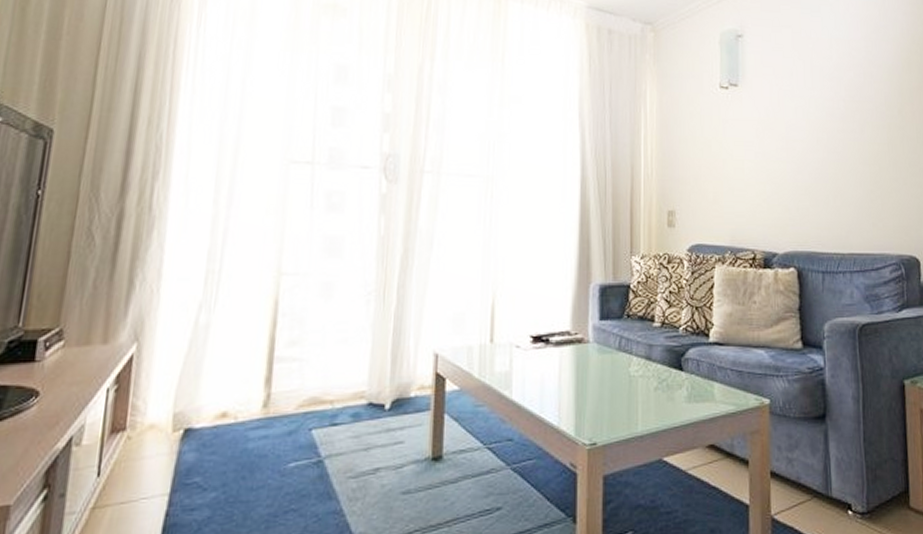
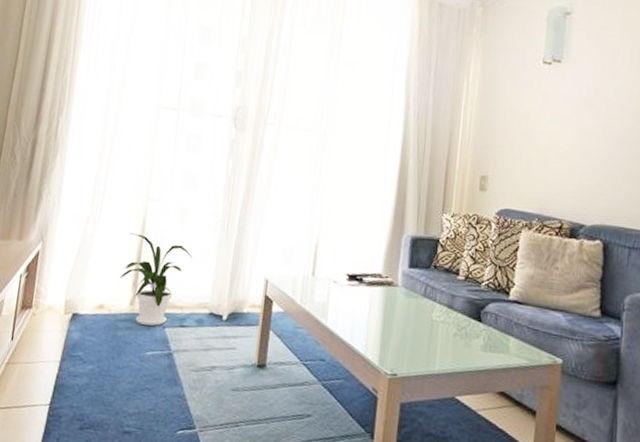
house plant: none [248,318,341,430] -> present [120,233,192,326]

